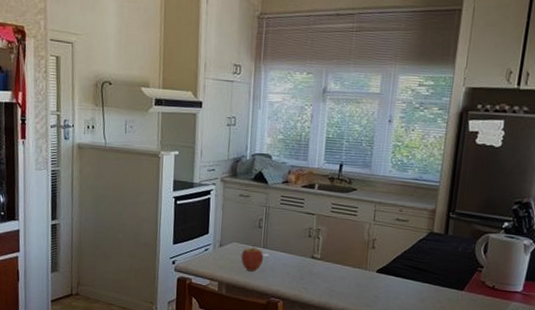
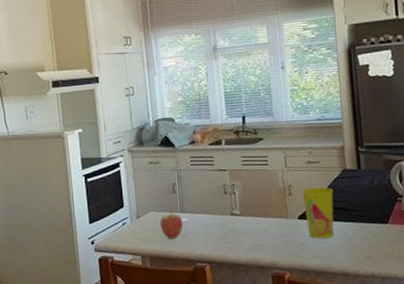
cup: none [383,244,416,295] -> present [303,186,334,239]

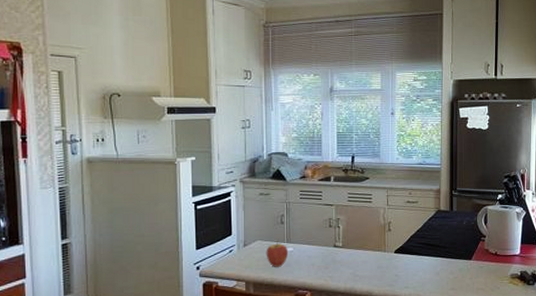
cup: present [303,186,334,239] -> none [401,224,427,271]

